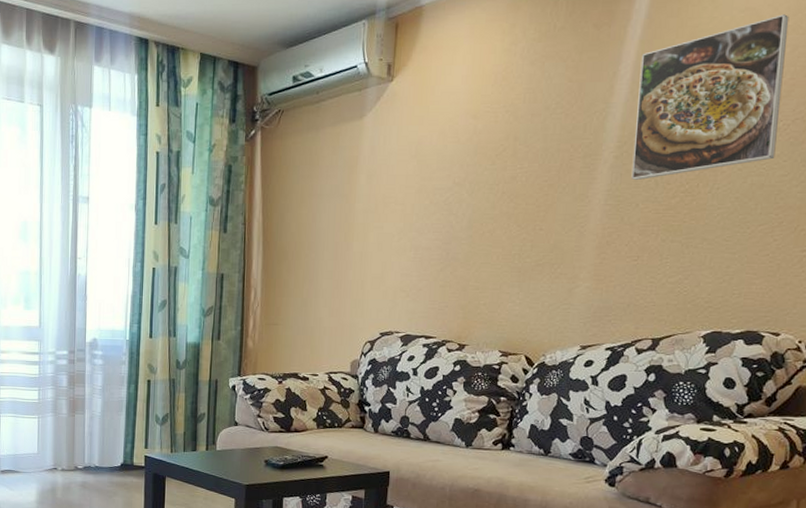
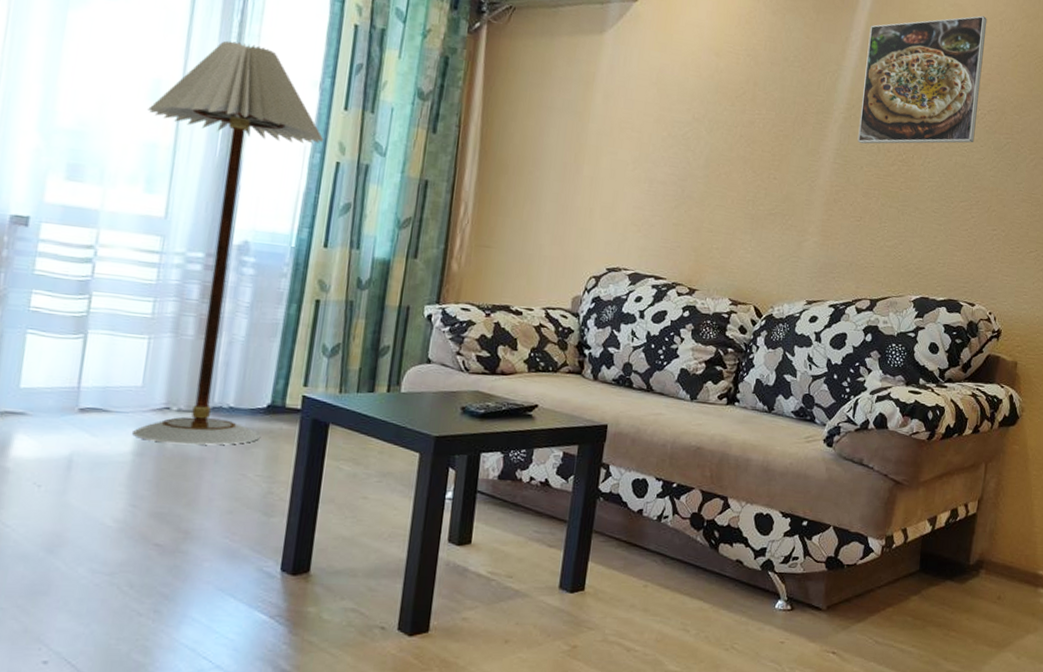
floor lamp: none [20,183,142,495] -> present [133,40,324,445]

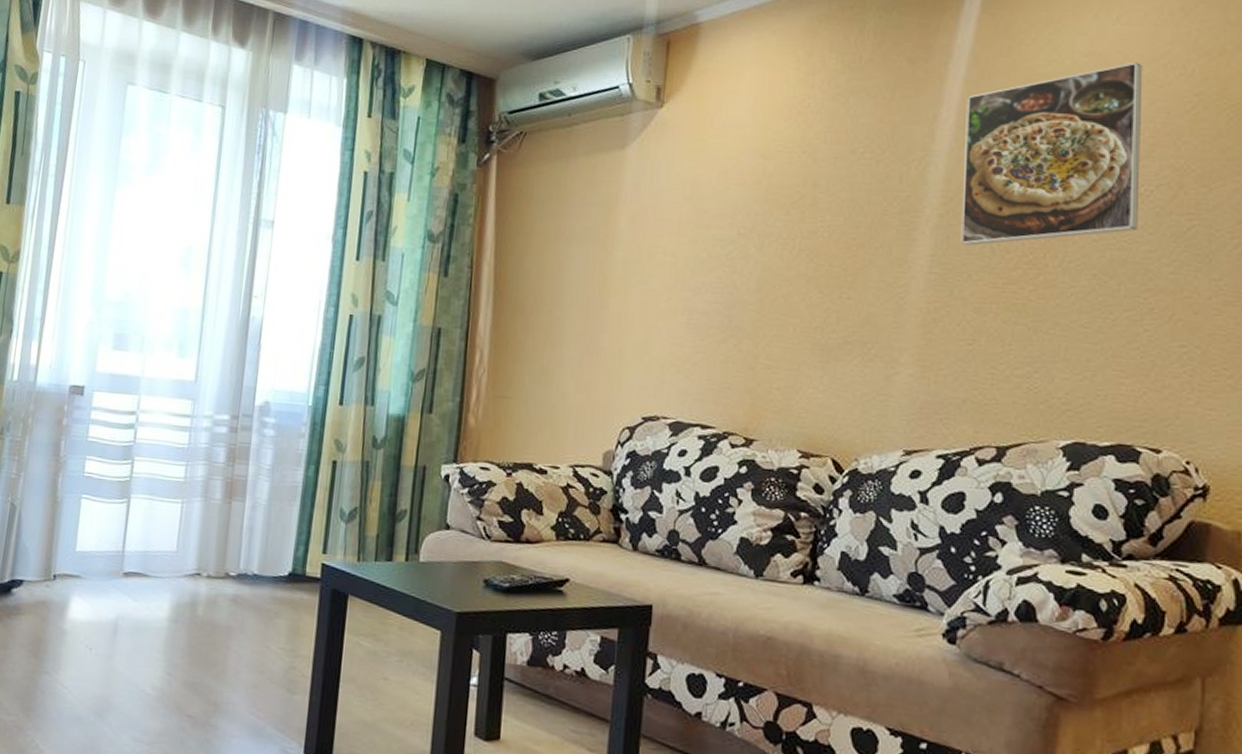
floor lamp: present [133,40,324,445] -> none [168,202,338,614]

